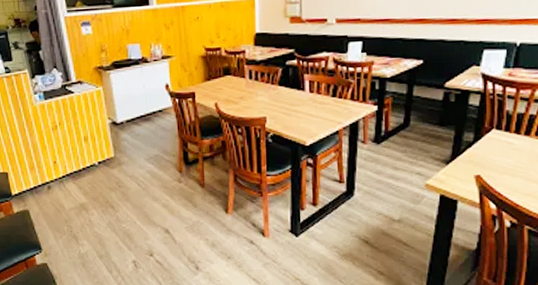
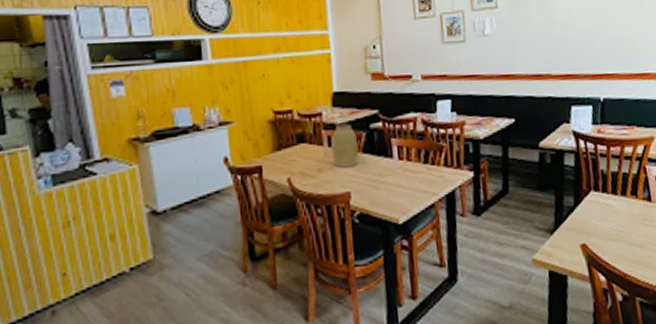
vase: none [252,60,275,97] -> present [331,124,359,168]

